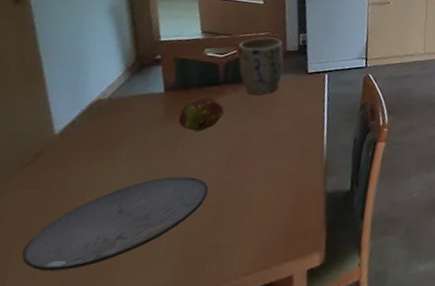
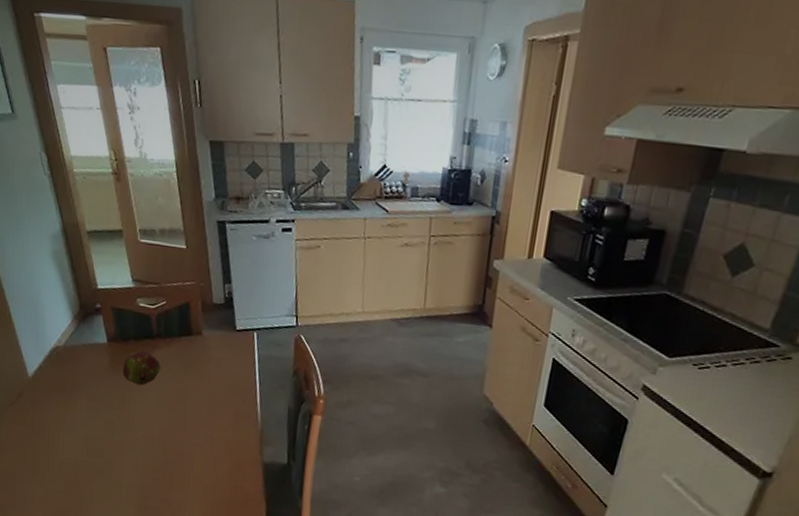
plate: present [22,177,208,271] -> none [23,428,155,500]
plant pot: present [237,37,284,96] -> none [166,287,212,352]

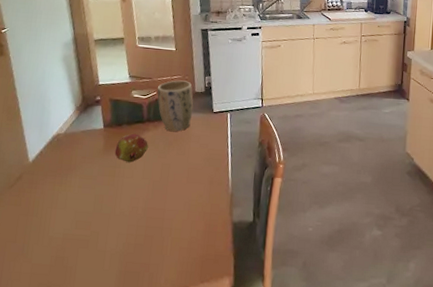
plant pot: none [166,287,212,352] -> present [157,80,194,132]

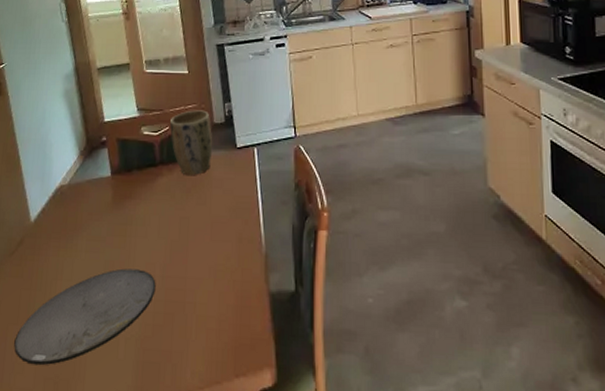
plate: none [11,201,139,274] -> present [14,268,156,366]
fruit: present [114,133,149,163] -> none [125,180,164,218]

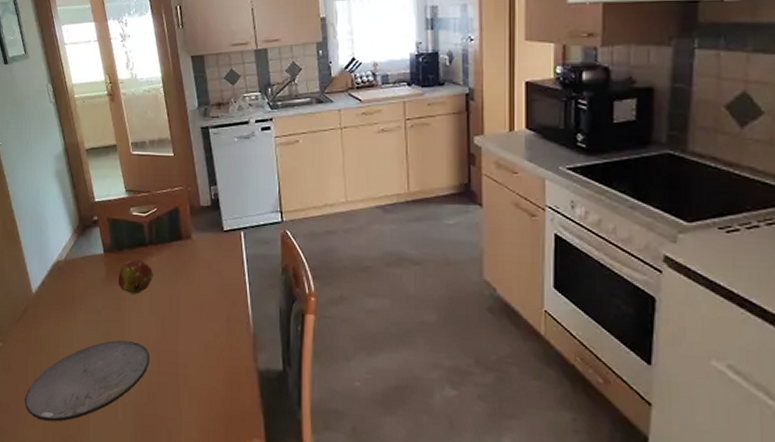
fruit: none [125,180,164,218] -> present [118,259,154,294]
plant pot: present [169,110,213,176] -> none [157,192,200,257]

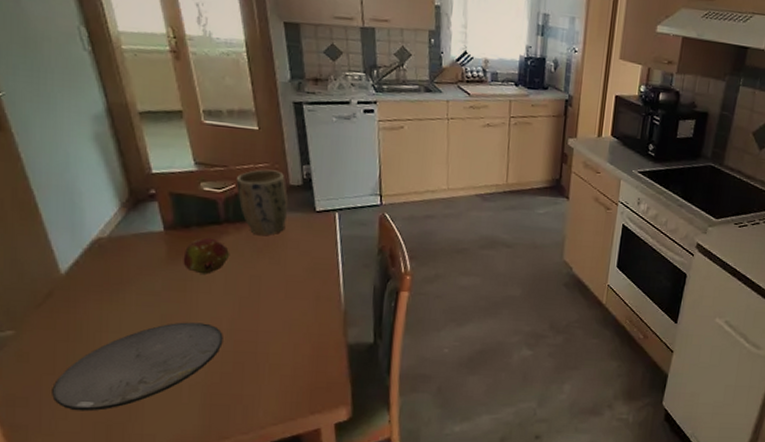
plant pot: none [157,192,200,257] -> present [235,169,289,236]

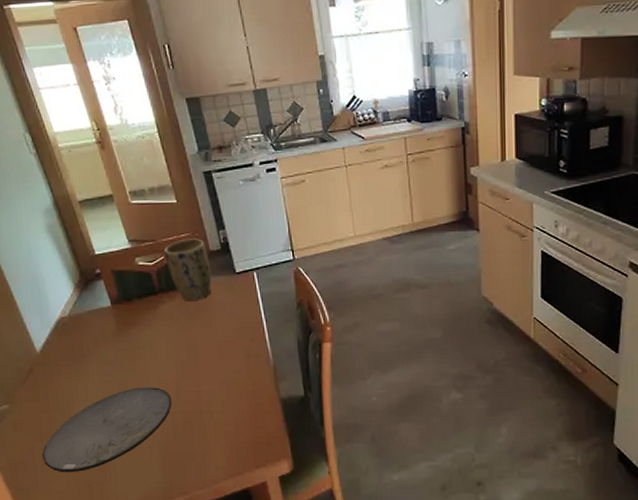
fruit: present [183,237,230,275] -> none [129,308,168,342]

